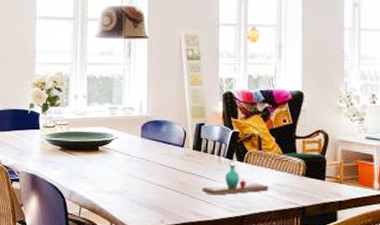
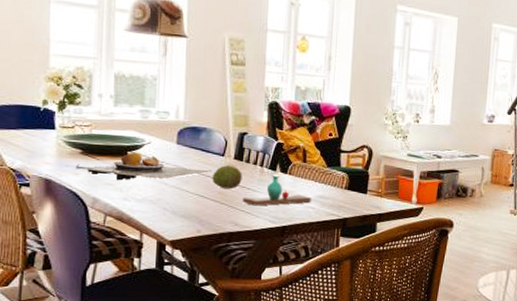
plate: none [55,147,173,174] -> present [75,152,212,181]
fruit: none [173,156,201,180] -> present [212,165,242,190]

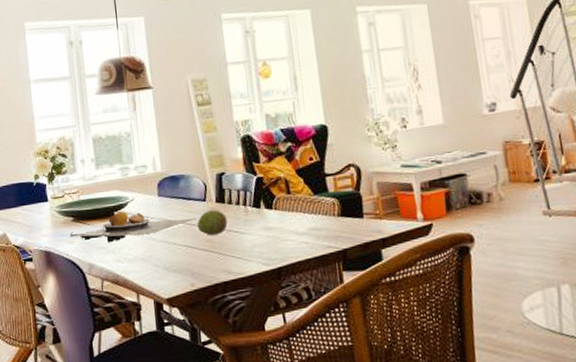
vase: present [242,173,311,206] -> none [231,211,304,250]

